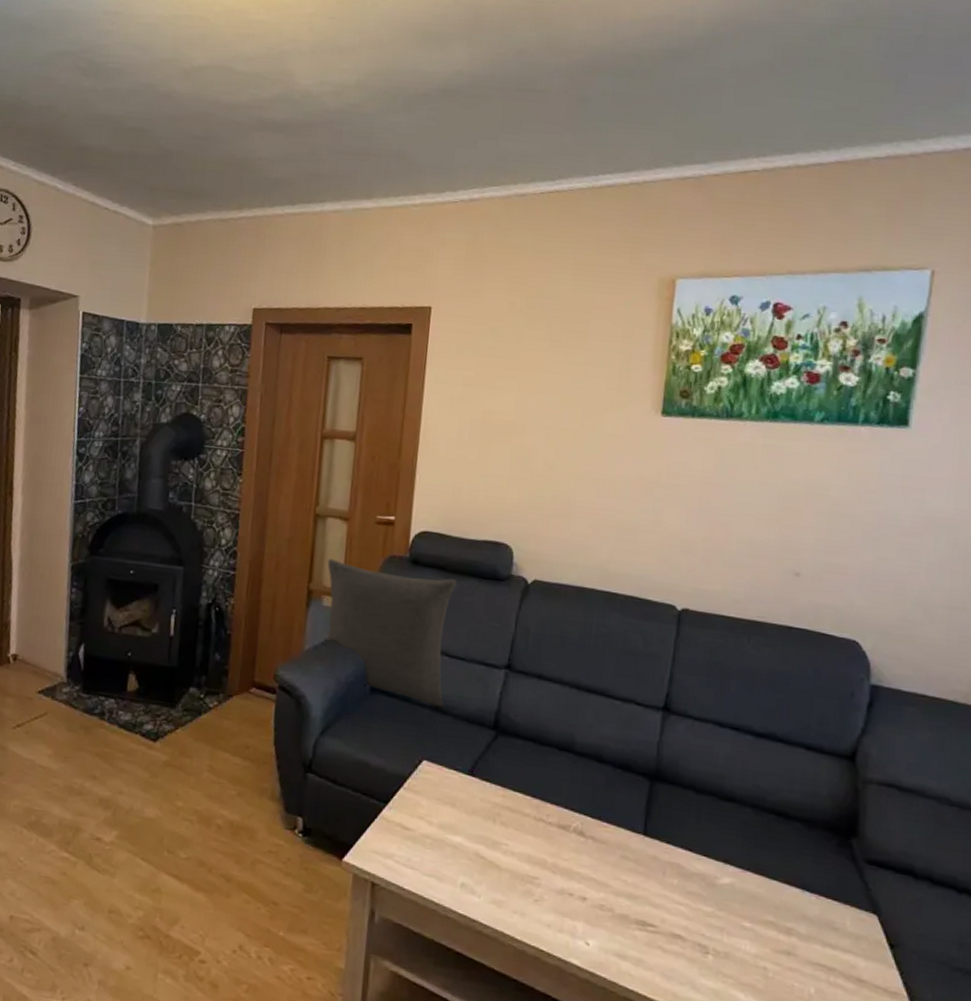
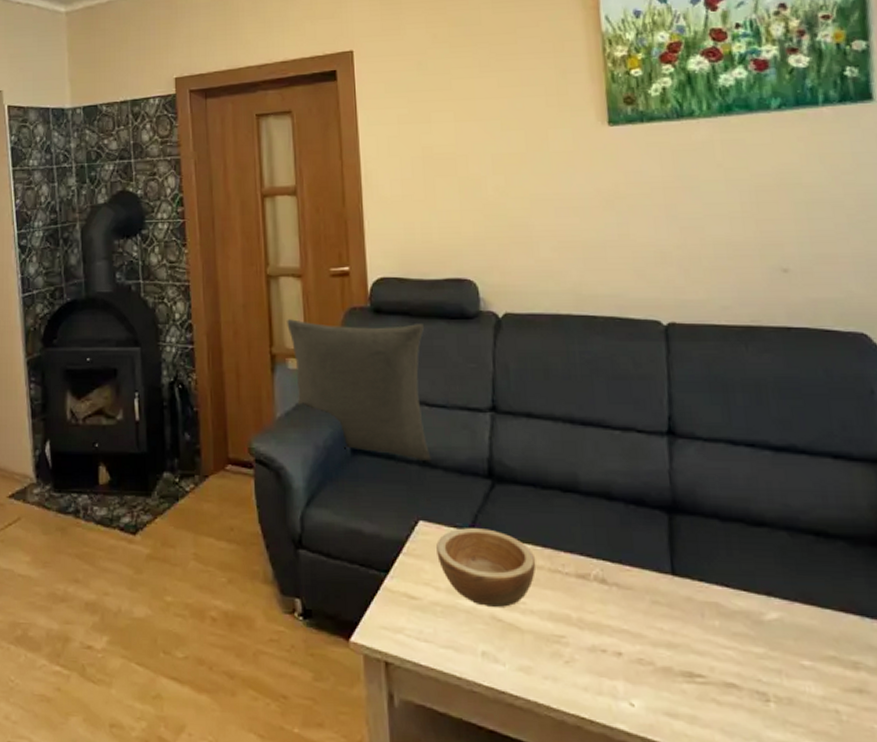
bowl: none [434,771,524,847] -> present [436,528,536,607]

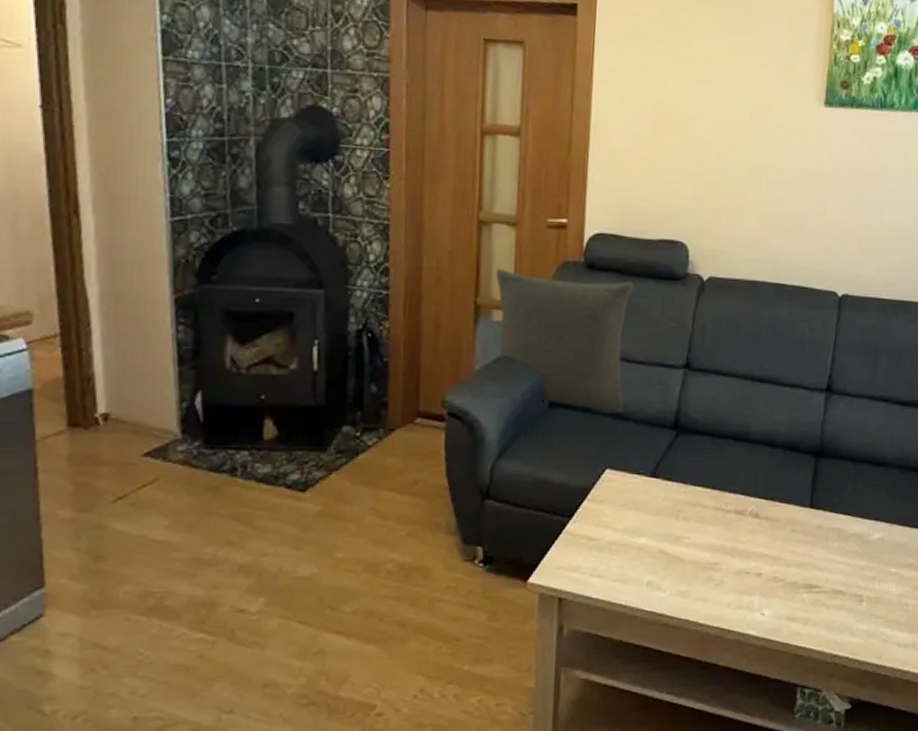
bowl: present [436,528,536,607] -> none [618,475,705,543]

